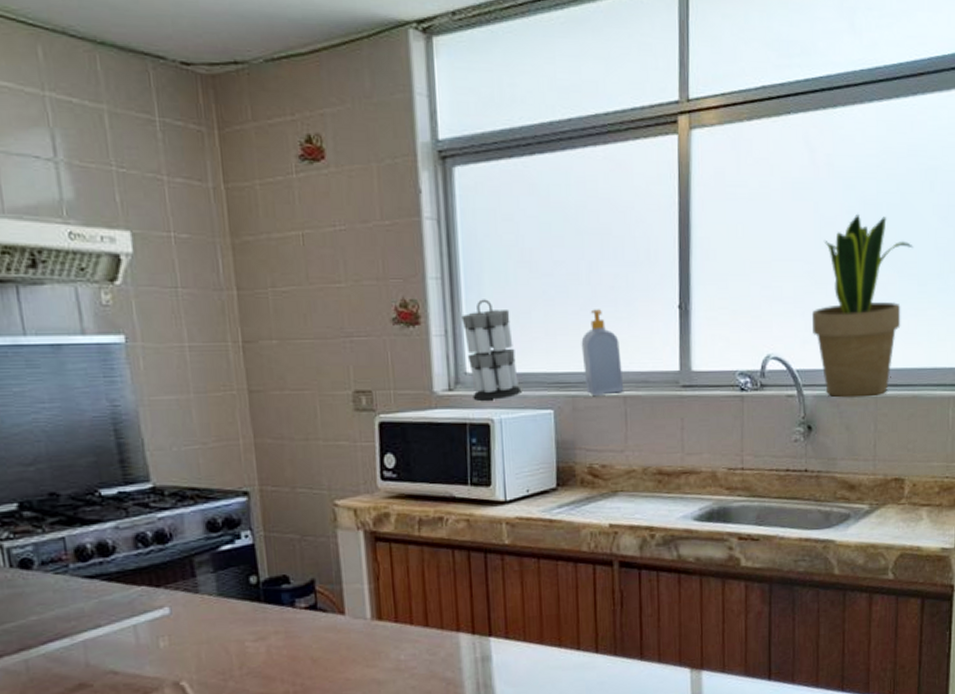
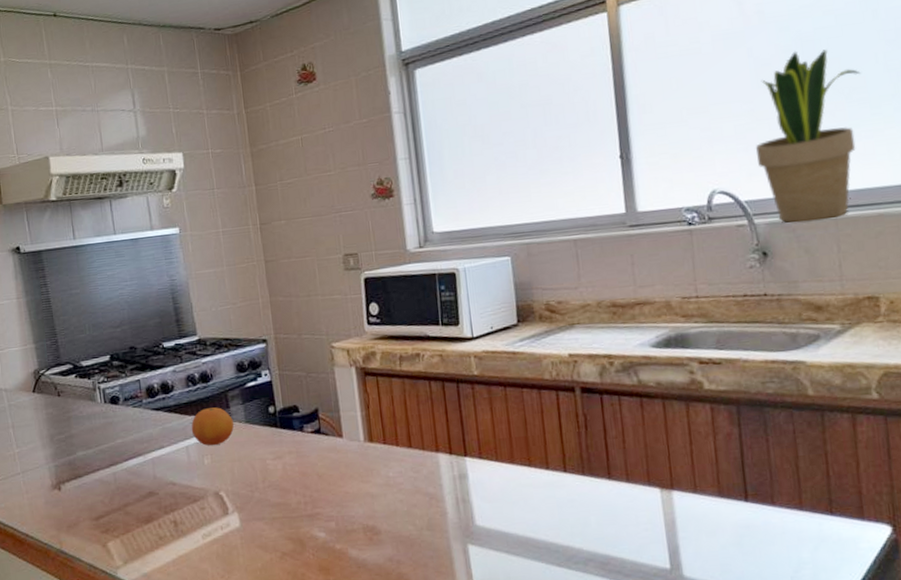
fruit: none [140,576,203,624] -> present [191,407,235,446]
spice rack: present [461,299,522,401] -> none [427,170,482,254]
soap bottle: present [581,309,624,397] -> none [531,167,574,243]

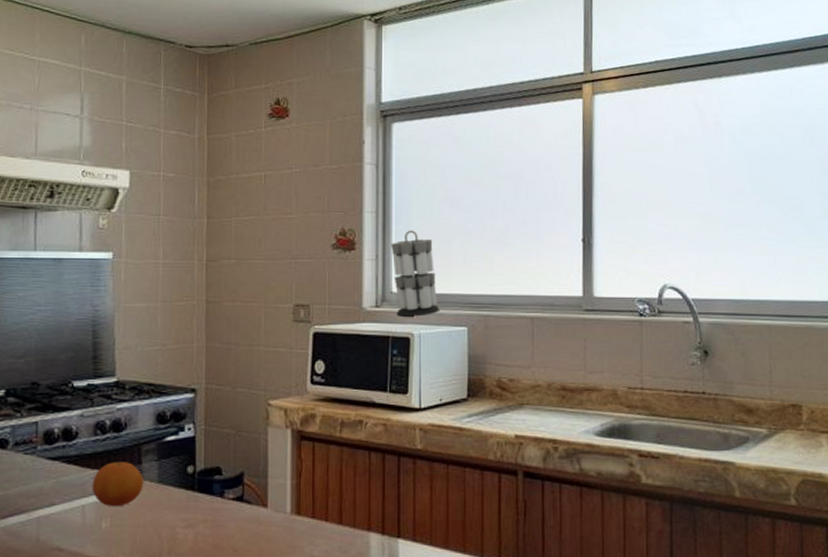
spice rack: none [427,170,482,254] -> present [391,230,440,317]
potted plant: present [755,49,861,224] -> none [704,163,798,327]

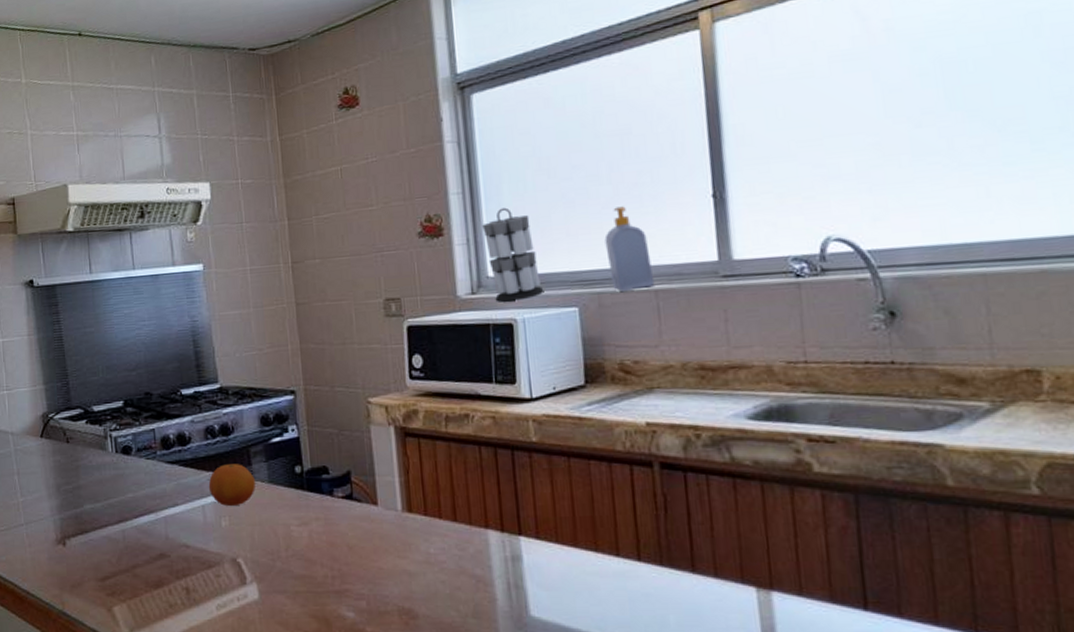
soap bottle: none [494,241,532,317] -> present [604,206,655,293]

